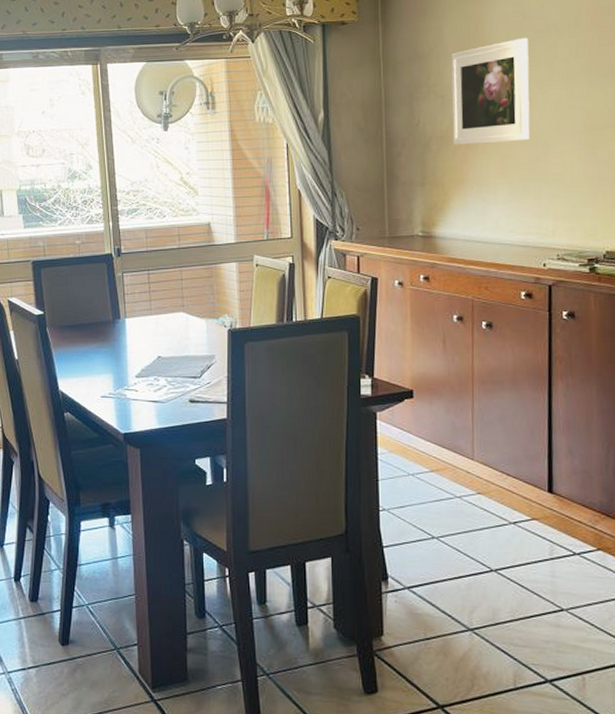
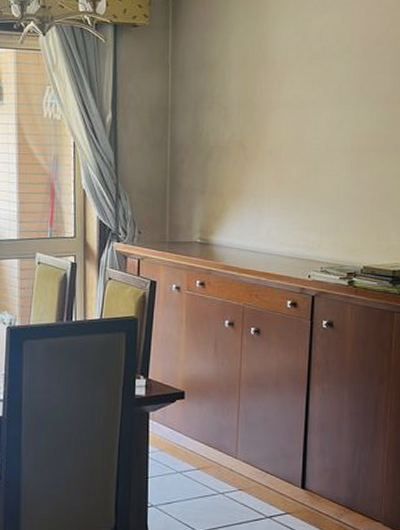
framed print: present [451,38,530,145] -> none [233,58,306,157]

